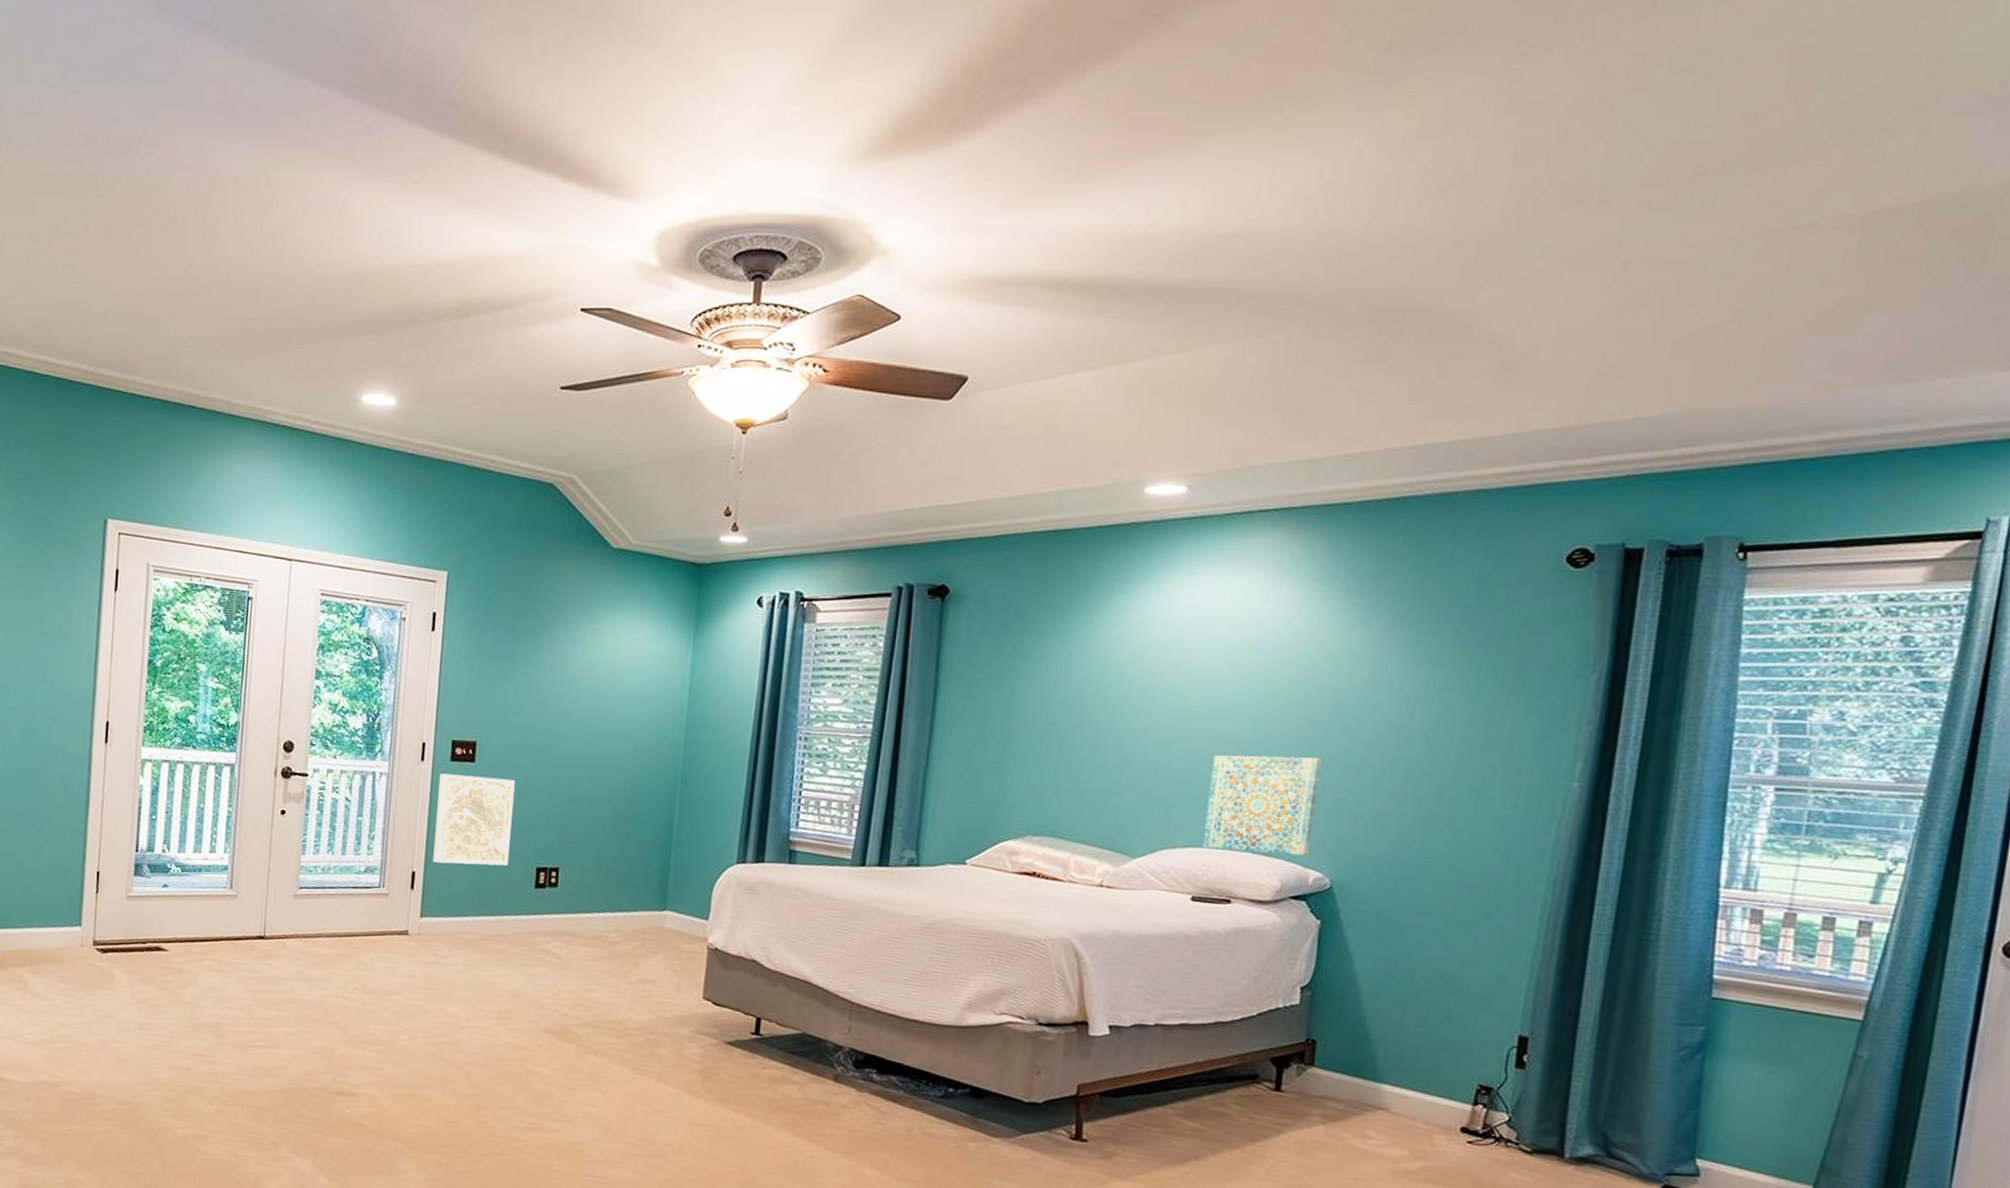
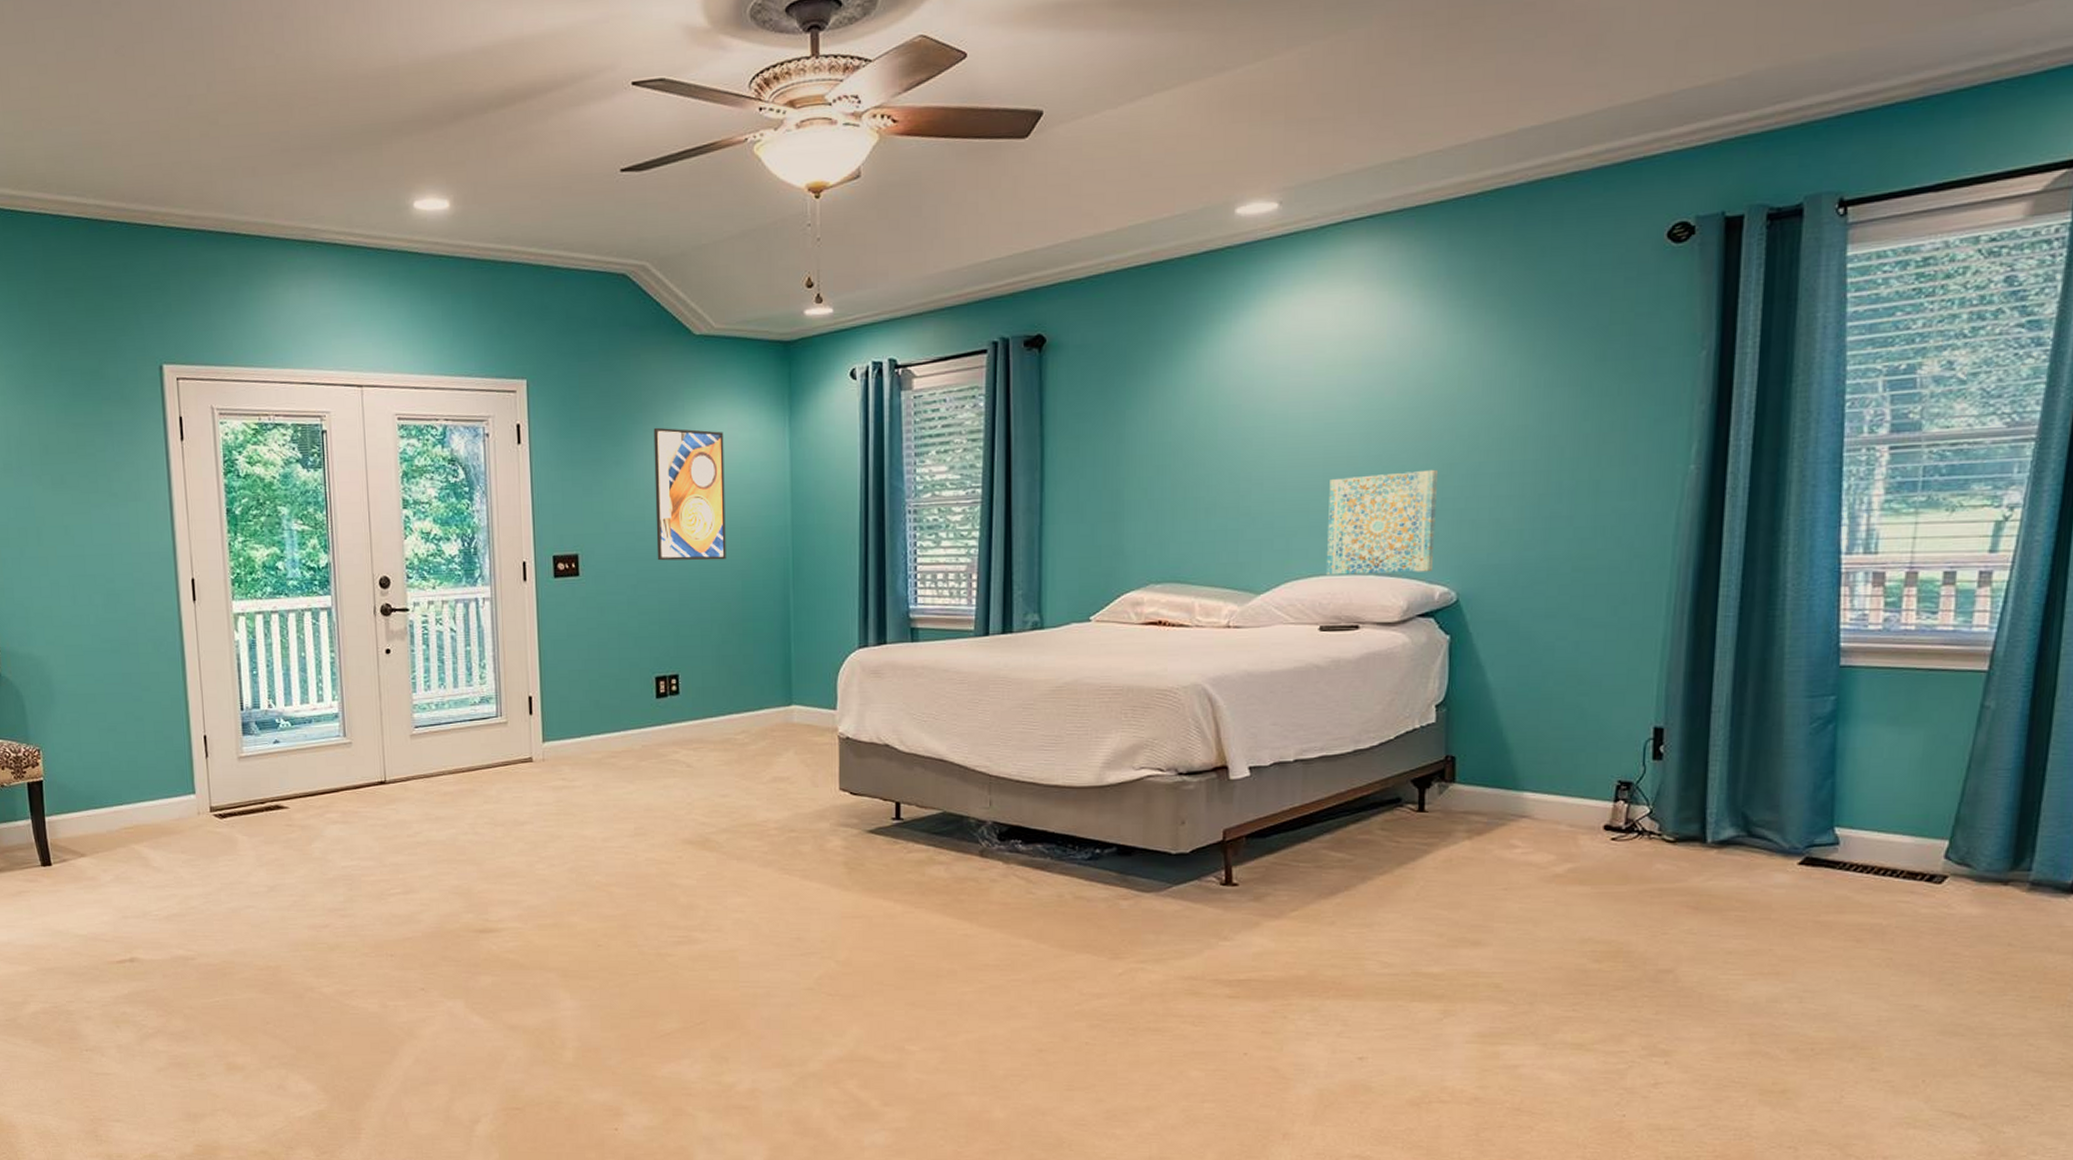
wall art: present [433,773,515,866] -> none [545,589,626,684]
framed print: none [551,630,629,763] -> present [653,427,726,561]

